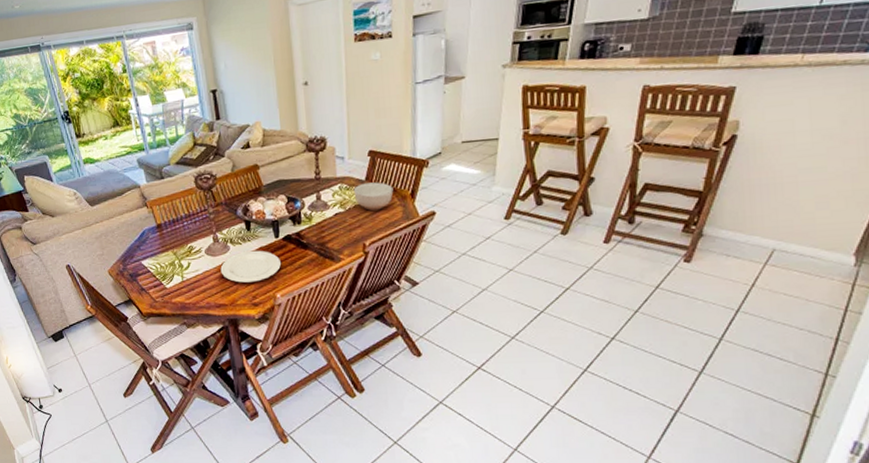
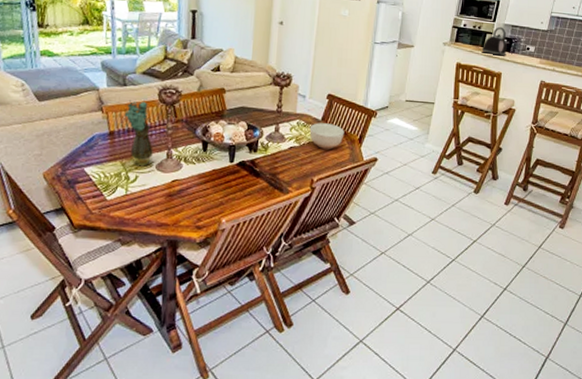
vase: none [167,189,200,254] -> present [124,100,154,167]
plate: present [220,250,282,283] -> none [168,171,232,204]
kettle: none [555,28,591,68] -> present [481,26,507,57]

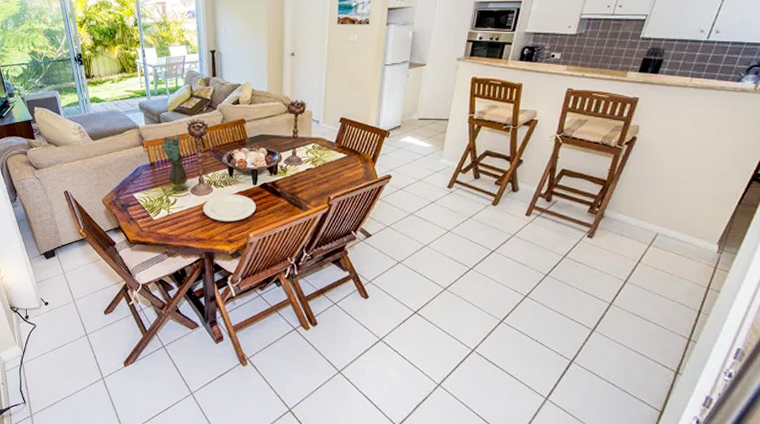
plate: none [168,171,232,204] -> present [203,193,257,222]
bowl: present [309,123,345,150] -> none [324,145,358,170]
kettle: present [481,26,507,57] -> none [499,35,528,68]

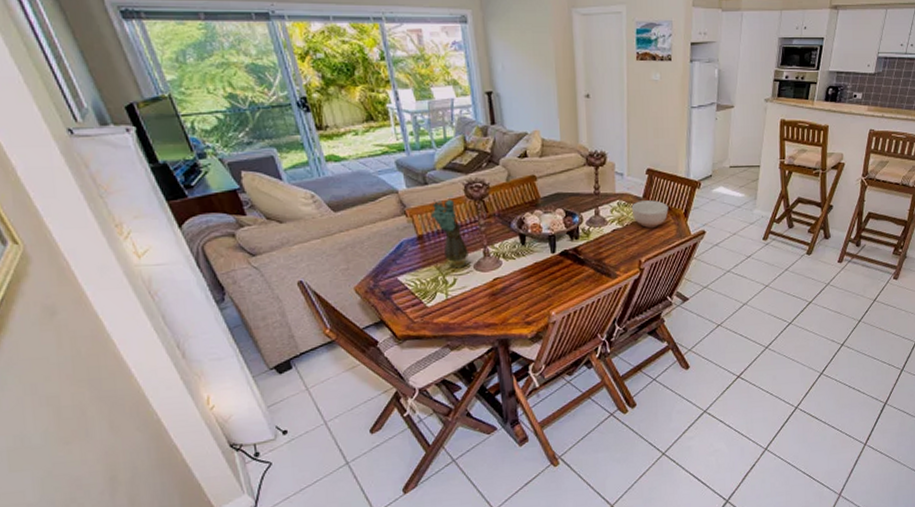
plate: present [203,193,257,222] -> none [491,265,558,300]
bowl: none [324,145,358,170] -> present [631,200,669,229]

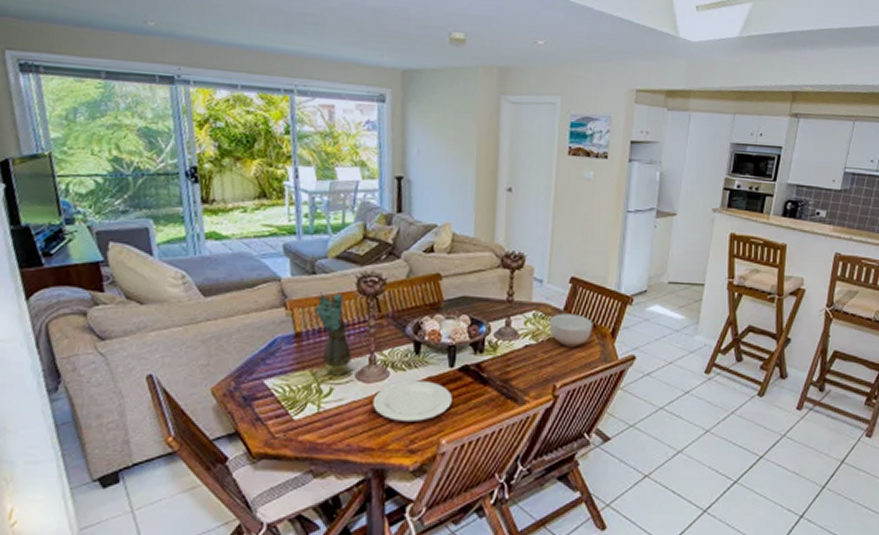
plate: none [491,265,558,300] -> present [372,380,453,421]

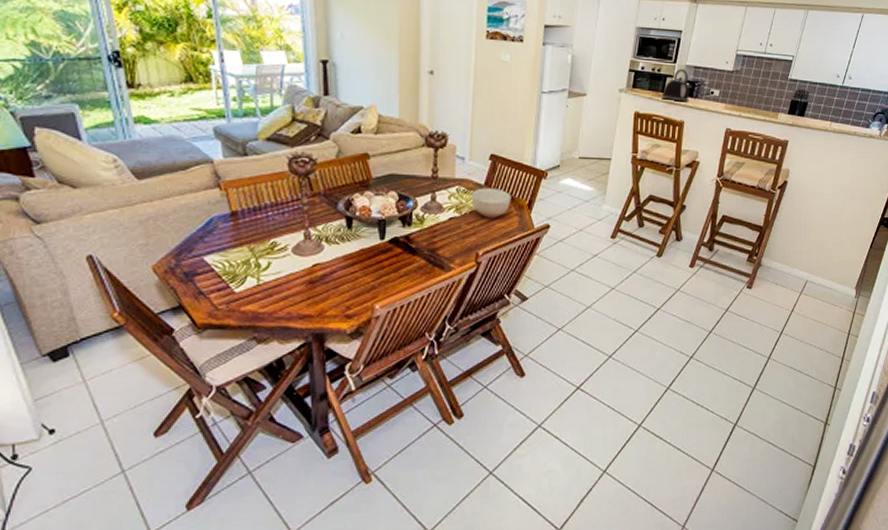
vase: present [313,291,352,376] -> none [247,171,287,251]
plate: present [372,380,453,421] -> none [309,252,385,290]
kettle: none [760,187,792,225] -> present [662,68,689,104]

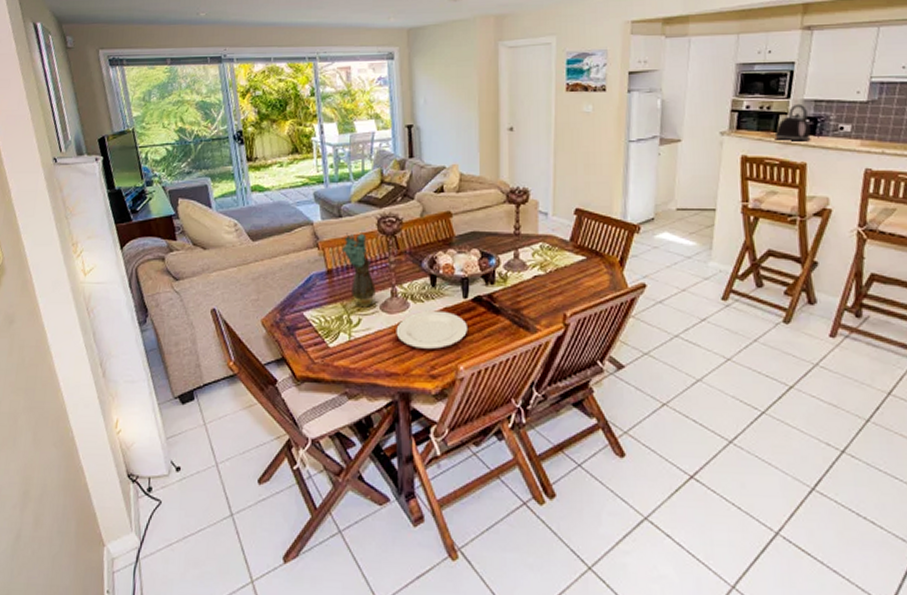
vase: none [247,171,287,251] -> present [341,231,376,308]
plate: none [309,252,385,290] -> present [396,310,469,349]
bowl: present [471,188,512,219] -> none [556,244,601,278]

